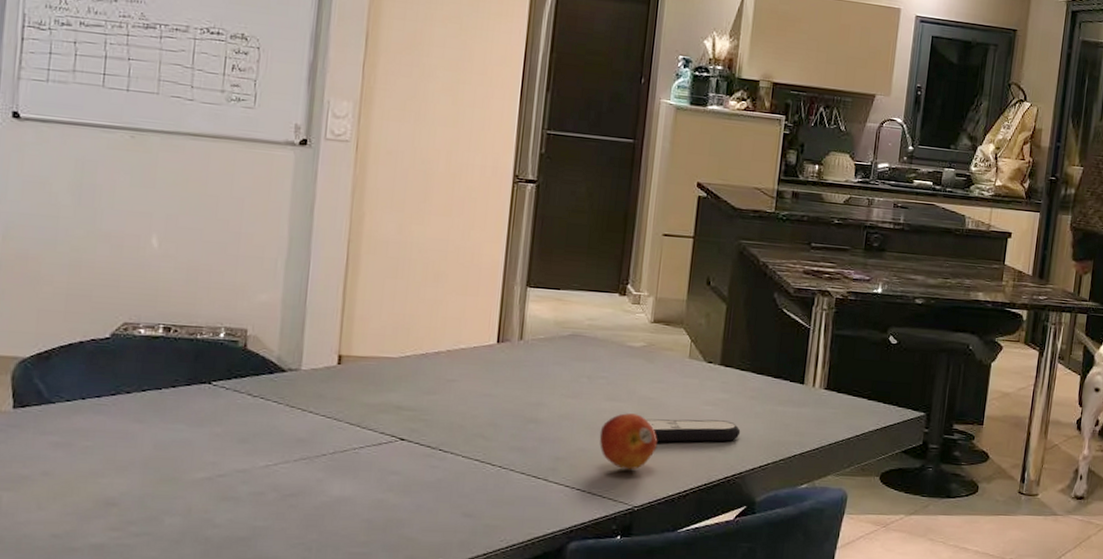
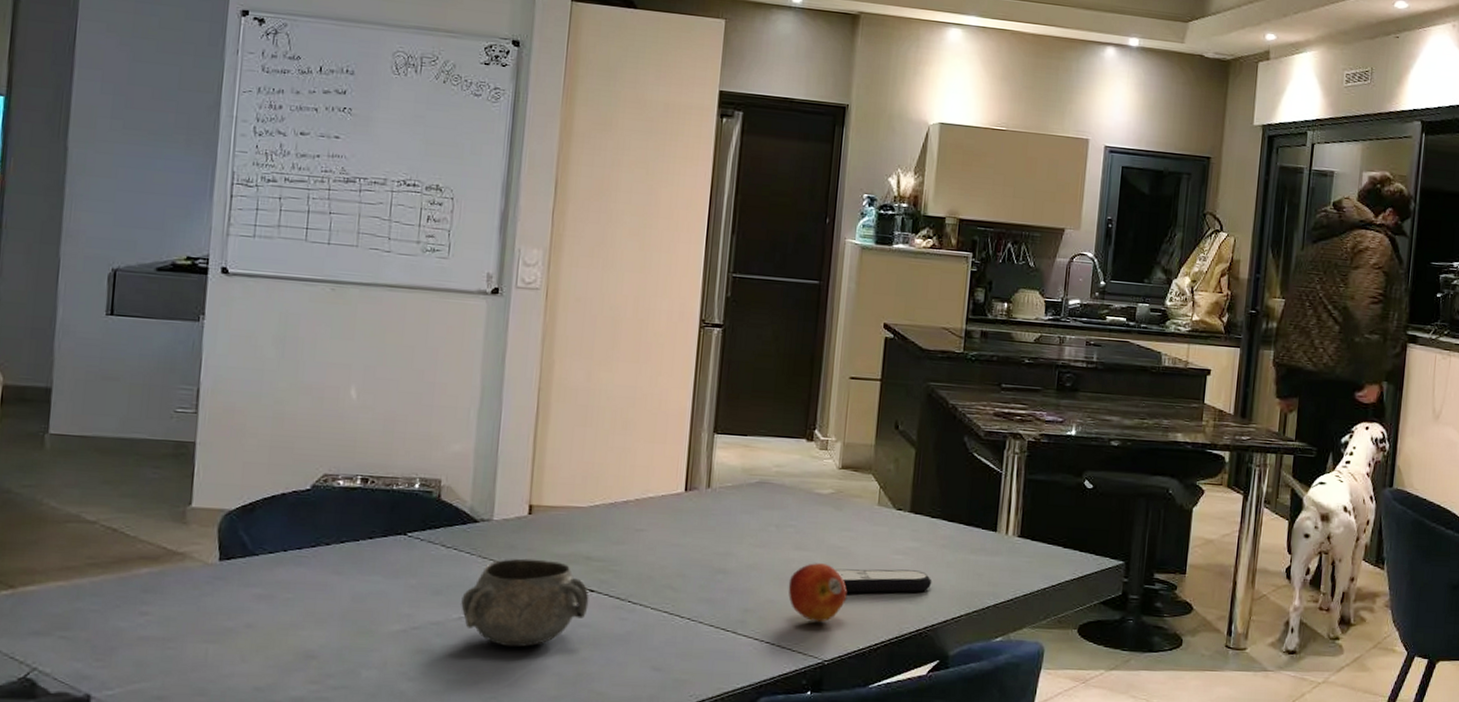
decorative bowl: none [268,407,400,495] -> present [461,558,589,648]

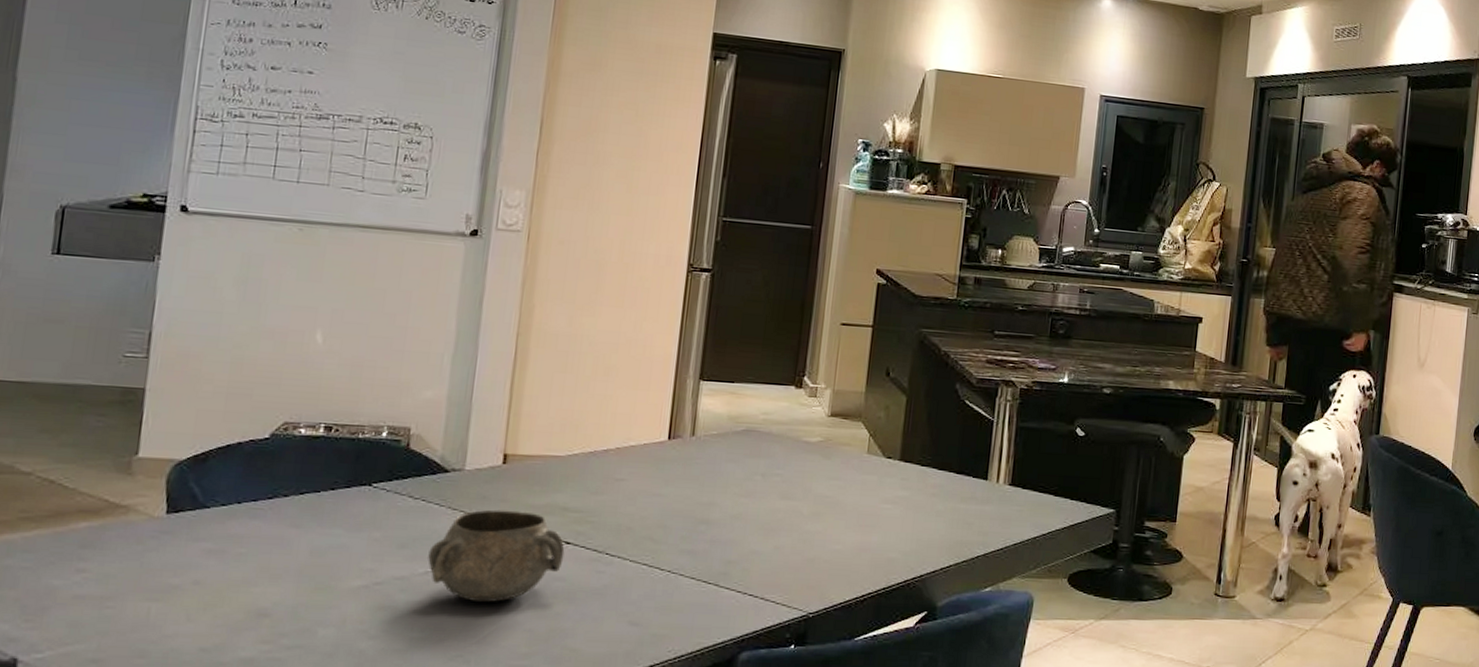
fruit: present [788,563,848,623] -> none [773,513,834,574]
remote control: present [834,568,932,593] -> none [821,518,921,543]

